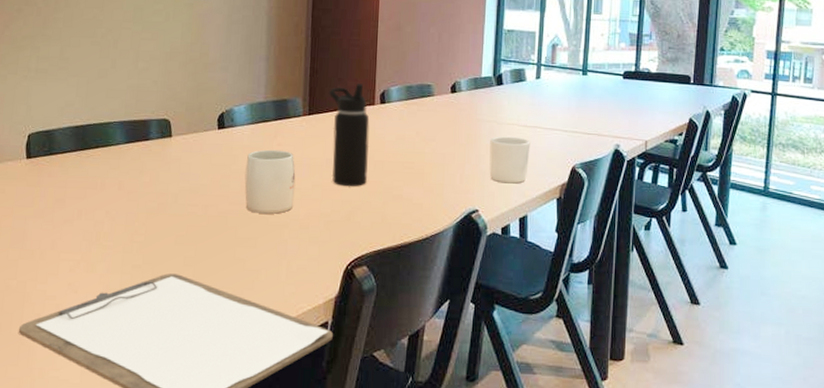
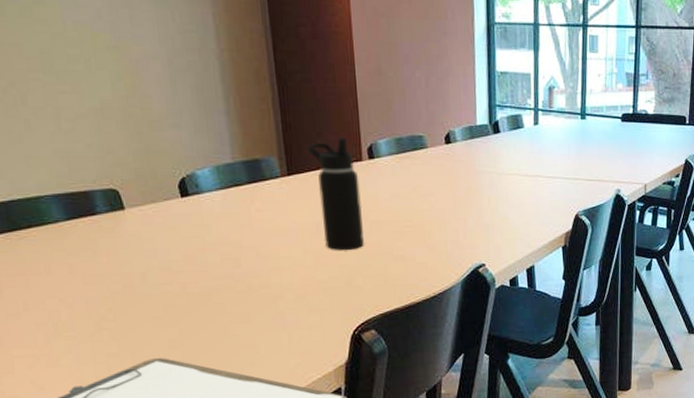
mug: present [244,149,296,214] -> none [222,216,286,286]
mug: present [489,136,531,184] -> none [491,187,533,236]

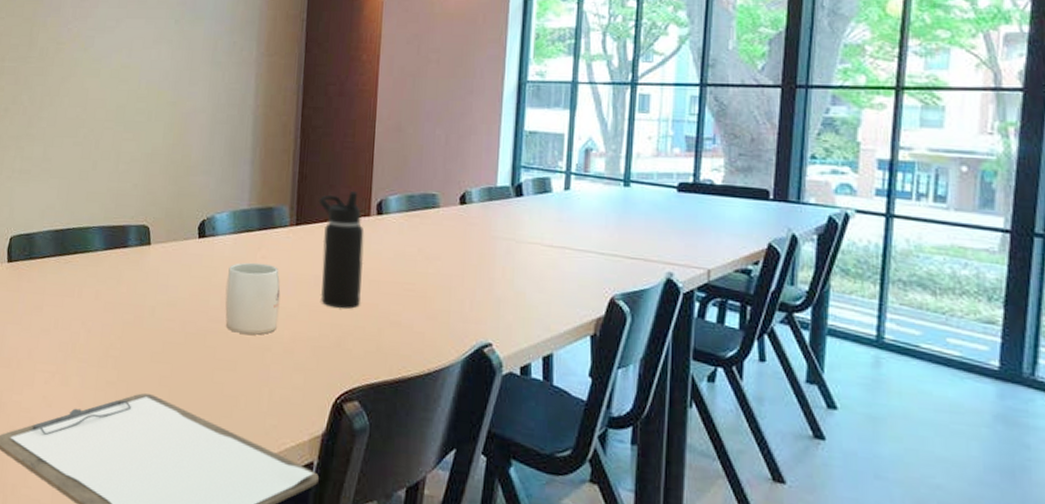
mug: none [222,216,286,286] -> present [225,262,281,335]

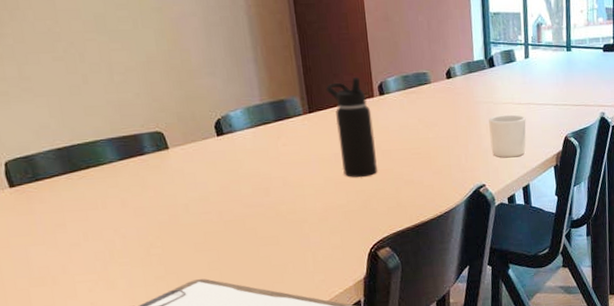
mug: present [225,262,281,335] -> none [253,150,310,213]
mug: none [505,257,557,315] -> present [489,114,526,158]

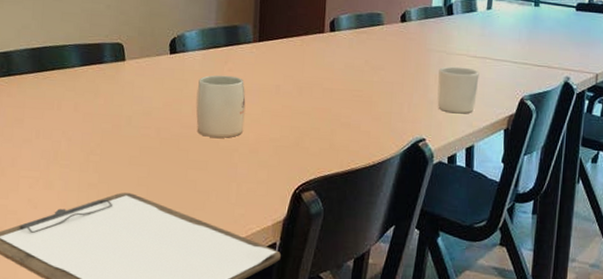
mug: none [253,150,310,213] -> present [196,75,246,138]
water bottle: present [326,78,377,177] -> none [278,11,319,113]

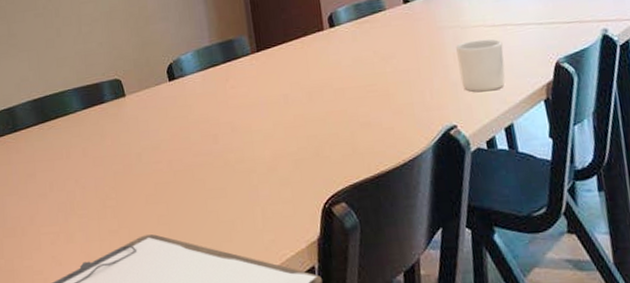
mug: present [196,75,246,138] -> none [202,92,258,162]

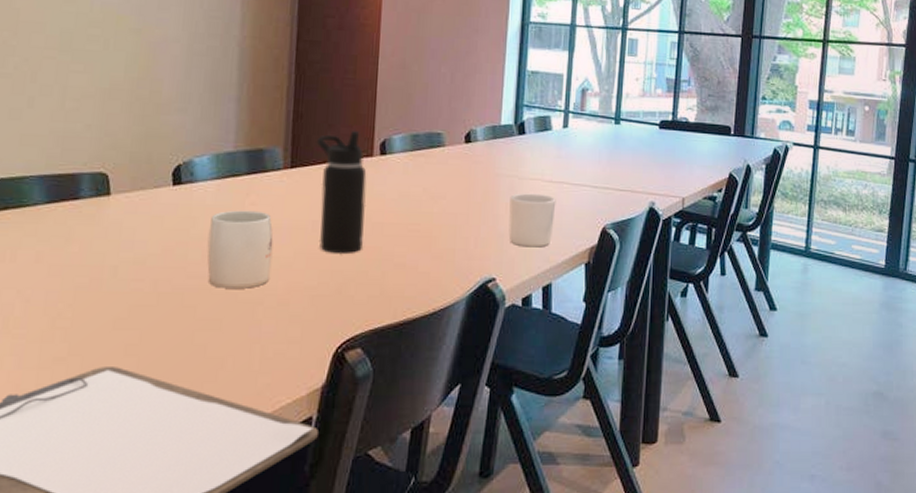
mug: none [202,92,258,162] -> present [207,210,274,289]
water bottle: none [273,10,330,121] -> present [316,131,367,253]

